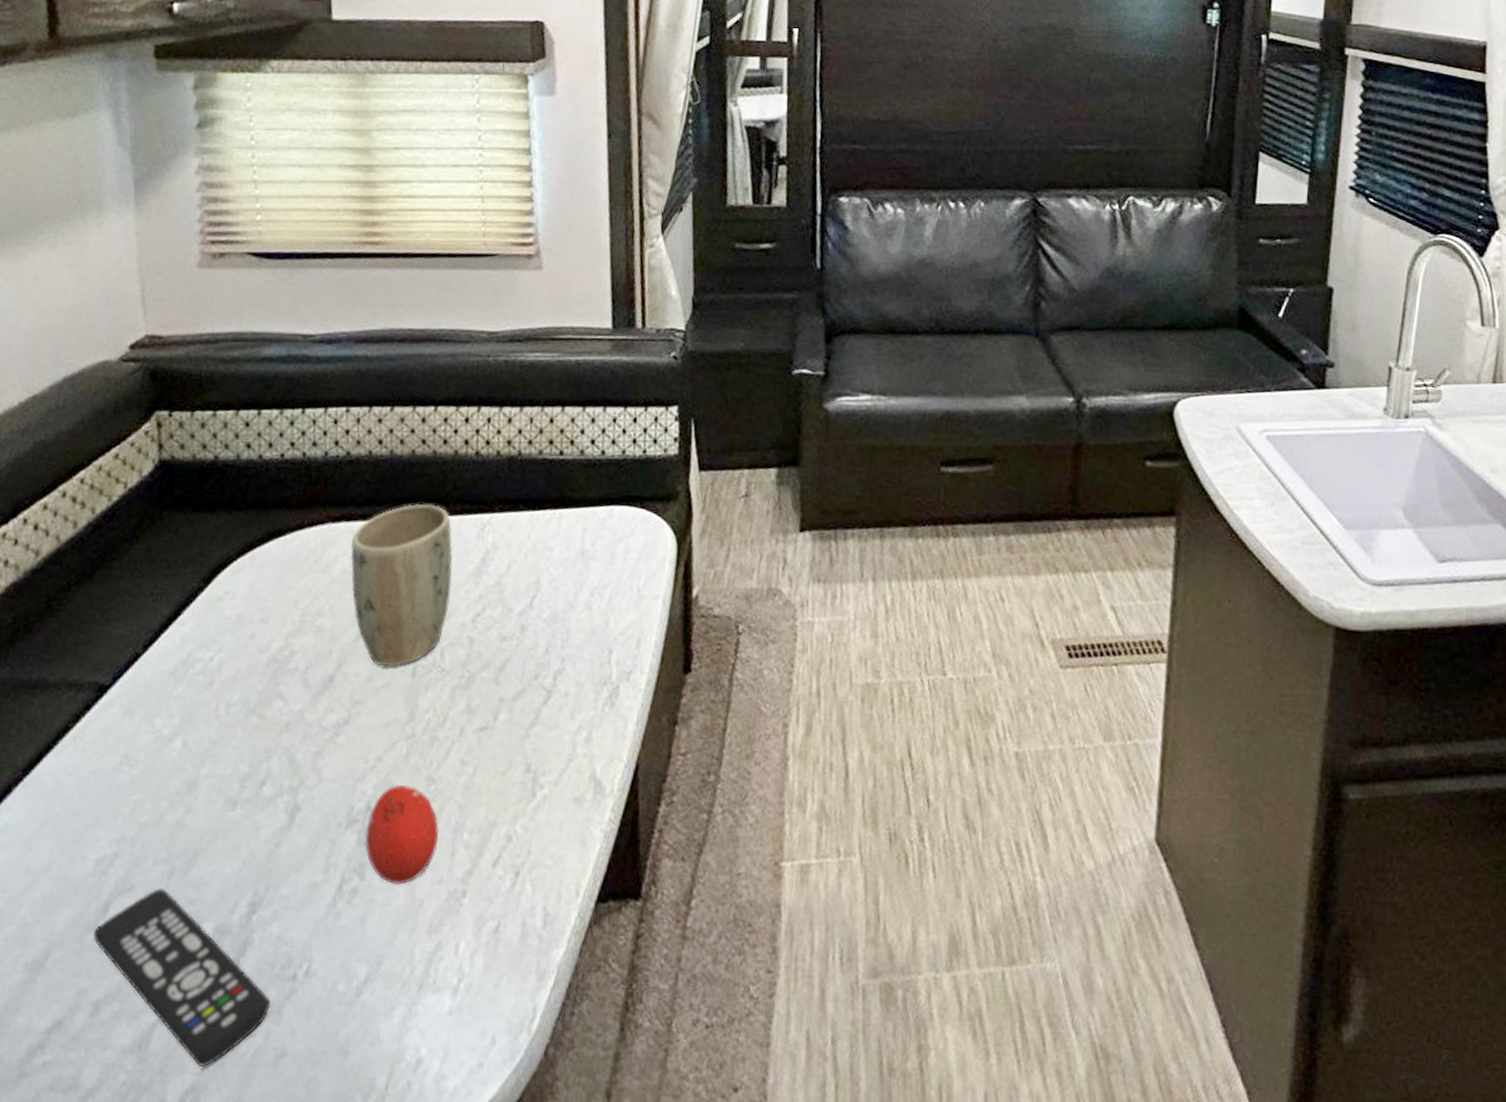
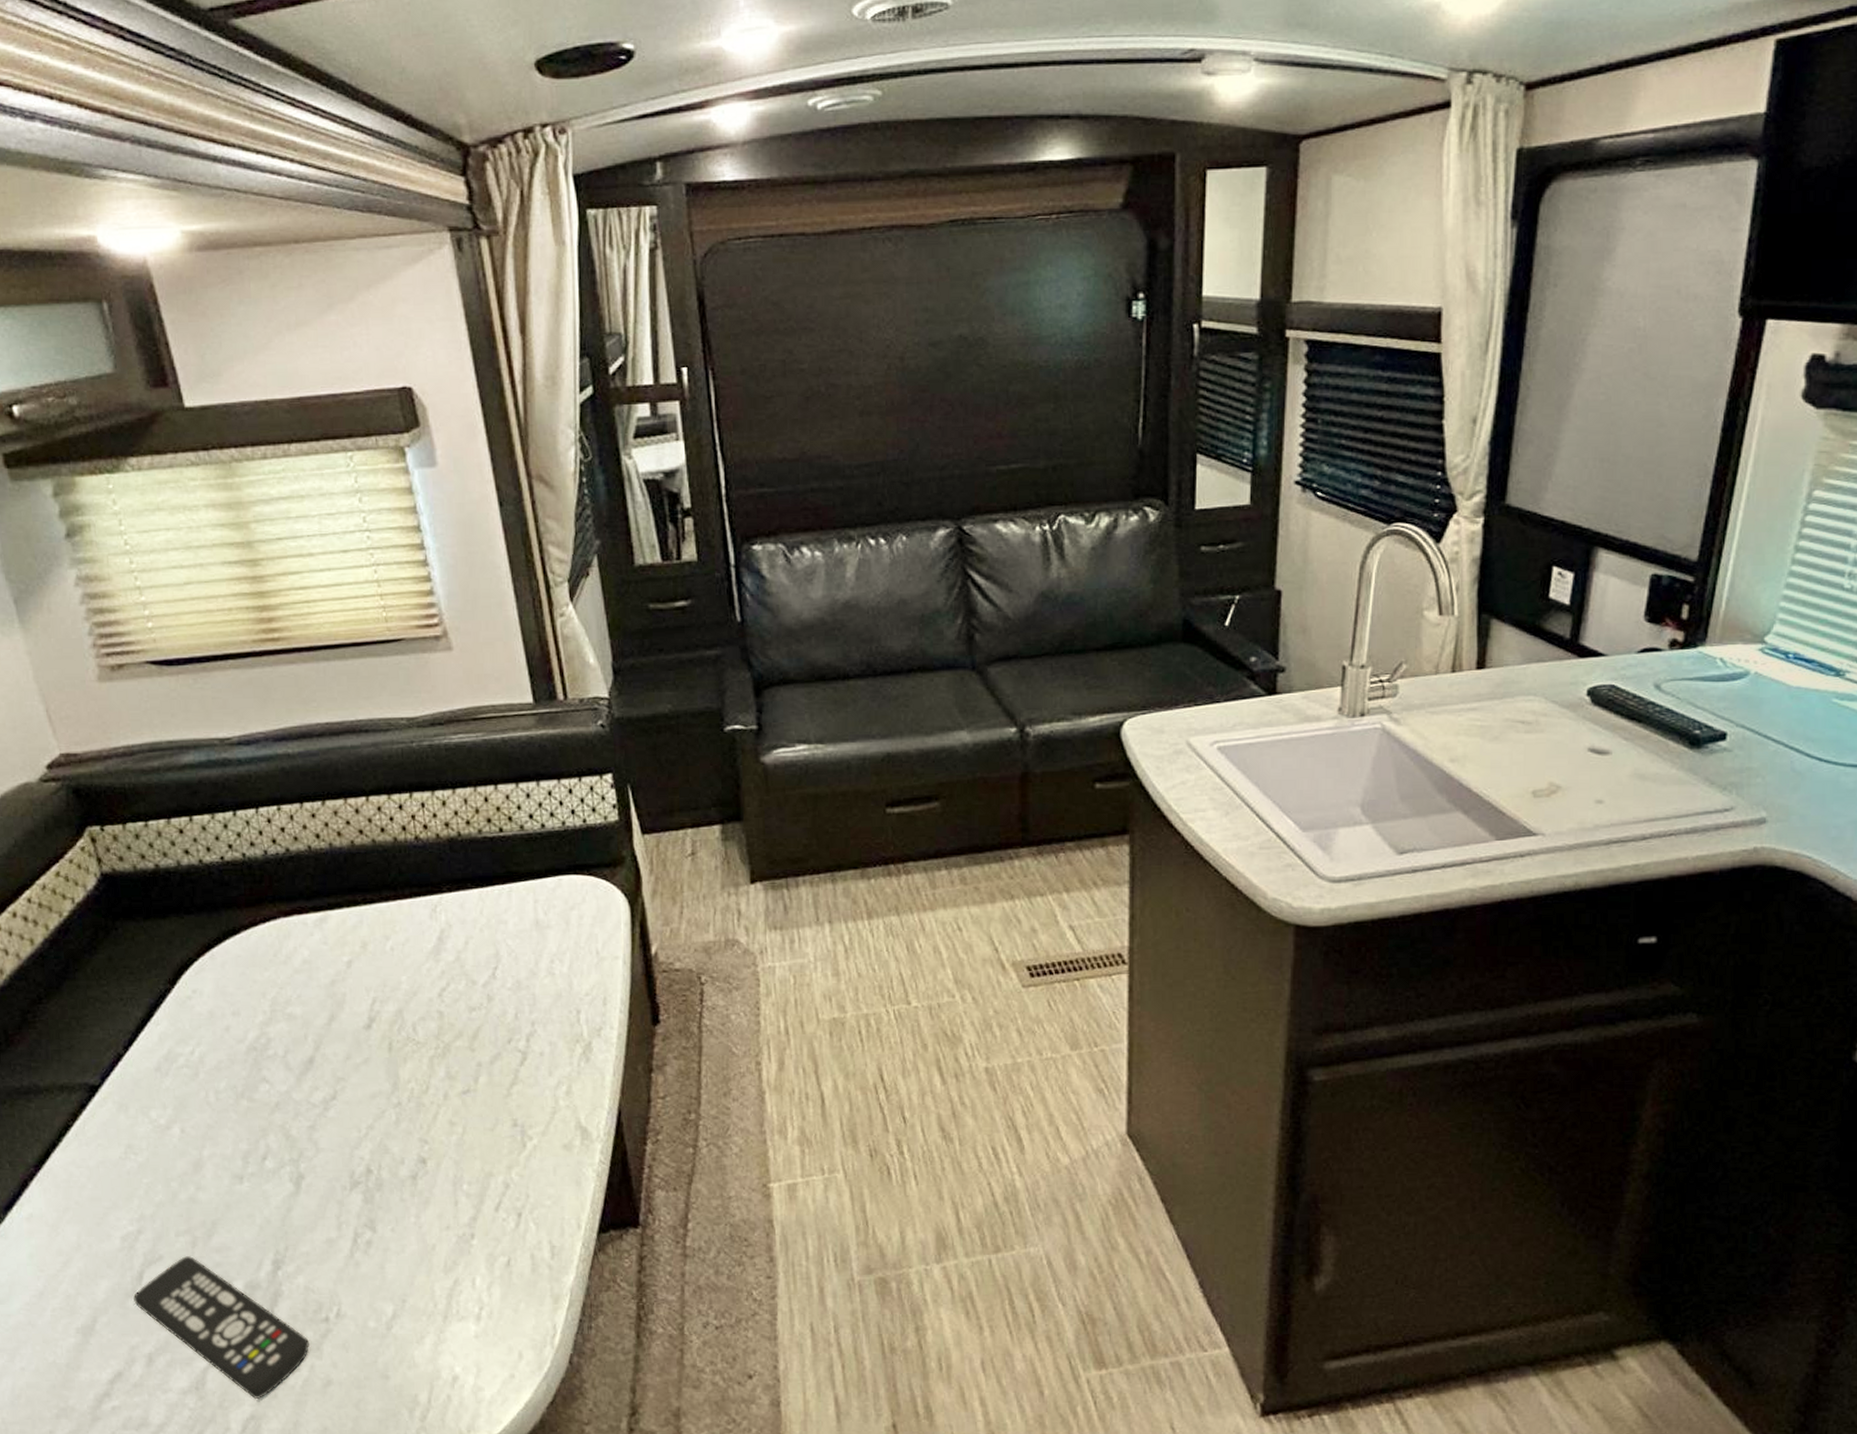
plant pot: present [350,503,453,667] -> none [307,891,414,1045]
fruit: present [365,784,440,885] -> none [370,1147,440,1234]

